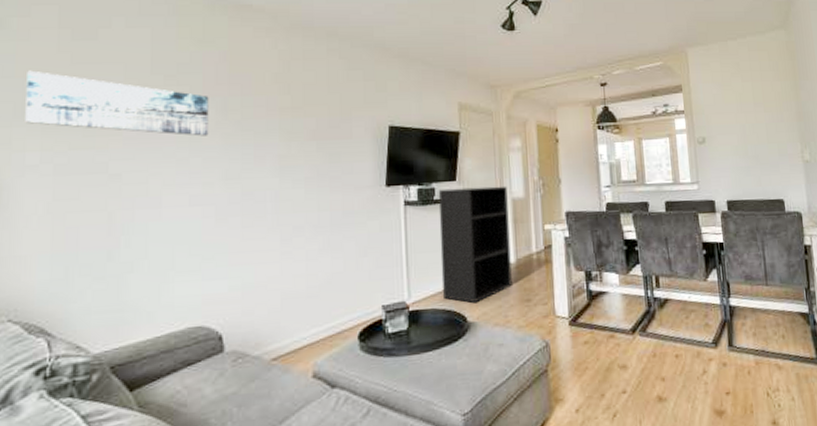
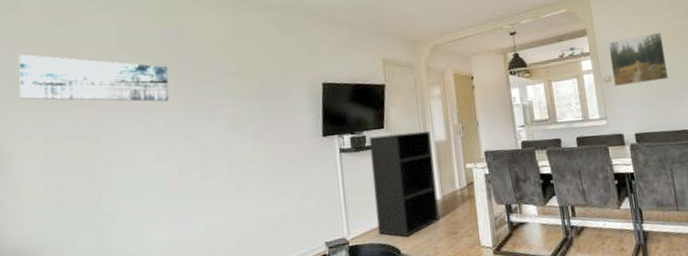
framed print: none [704,93,765,149] -> present [608,32,669,87]

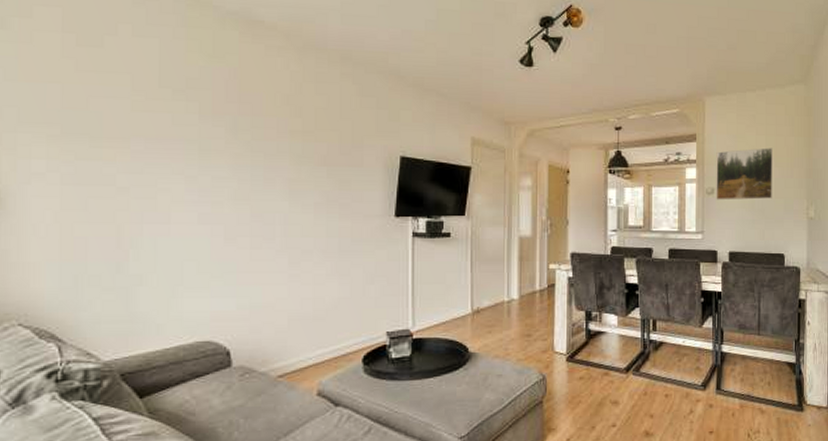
wall art: present [19,54,169,102] -> none [30,75,218,155]
bookshelf: present [368,130,440,237] -> none [445,223,515,334]

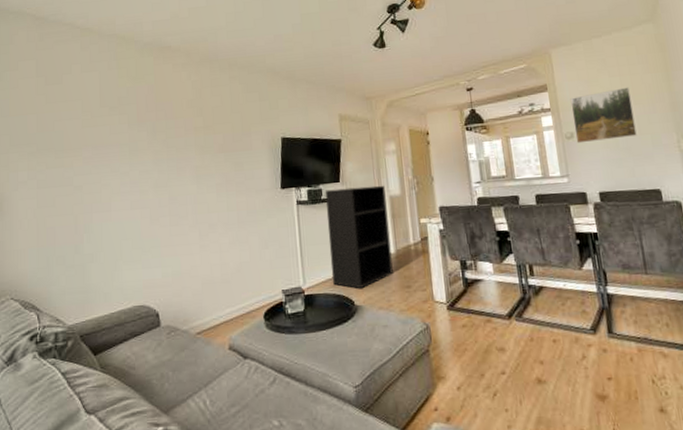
bookshelf: none [445,223,515,334] -> present [324,185,393,288]

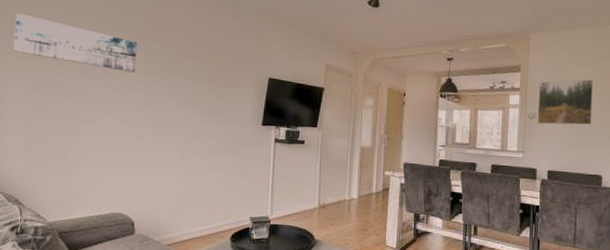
wall art: none [17,110,143,154] -> present [13,13,137,73]
bookshelf: present [324,185,393,288] -> none [297,132,358,225]

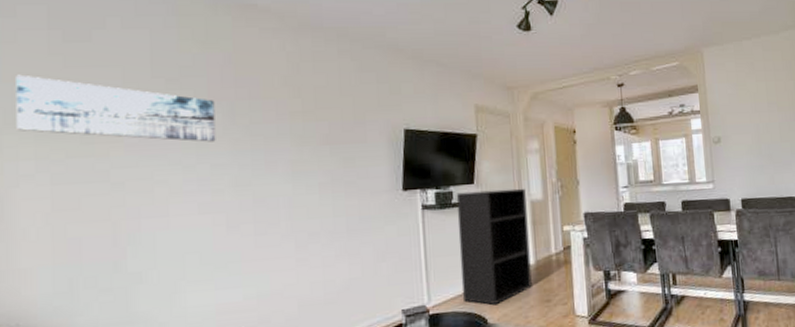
bookshelf: none [297,132,358,225] -> present [456,188,532,305]
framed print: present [537,79,593,125] -> none [719,93,778,149]

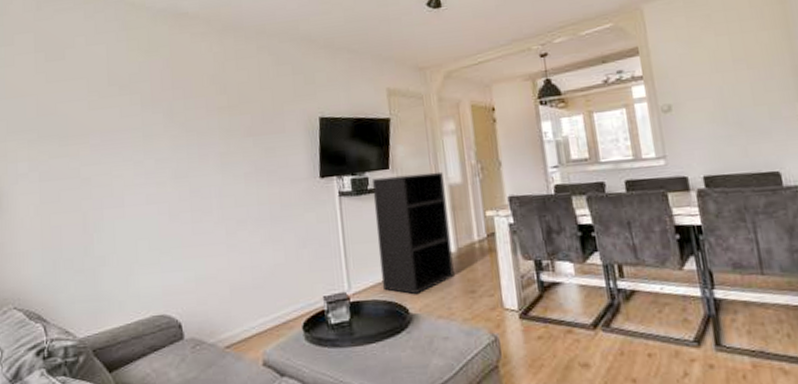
wall art: present [16,74,216,142] -> none [14,91,159,140]

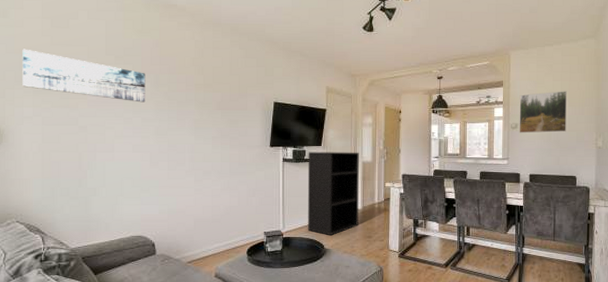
wall art: none [14,91,159,140] -> present [22,49,146,103]
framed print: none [667,48,750,118] -> present [519,91,567,133]

